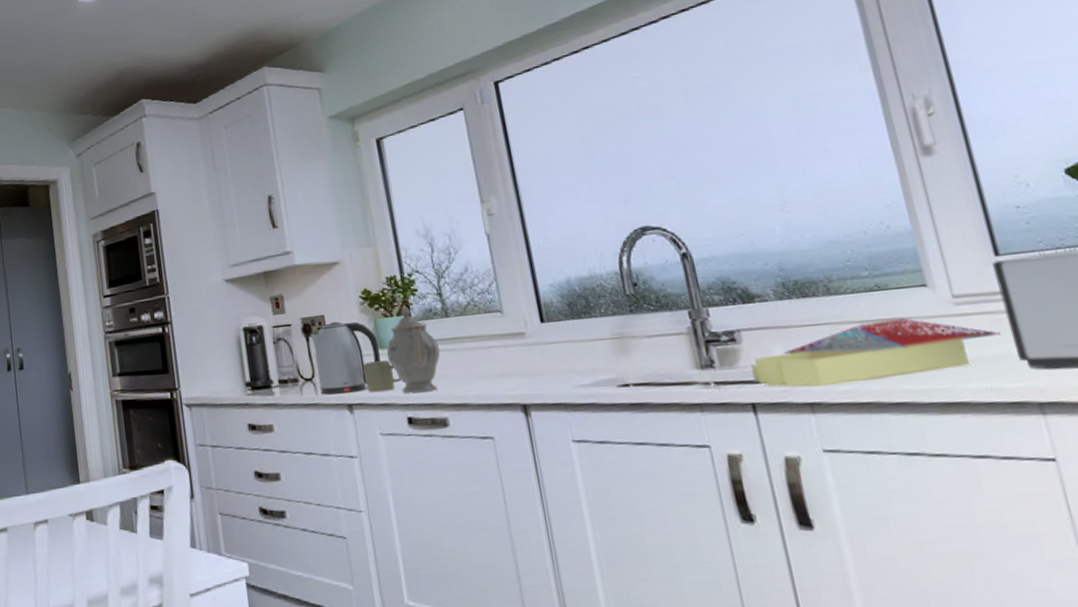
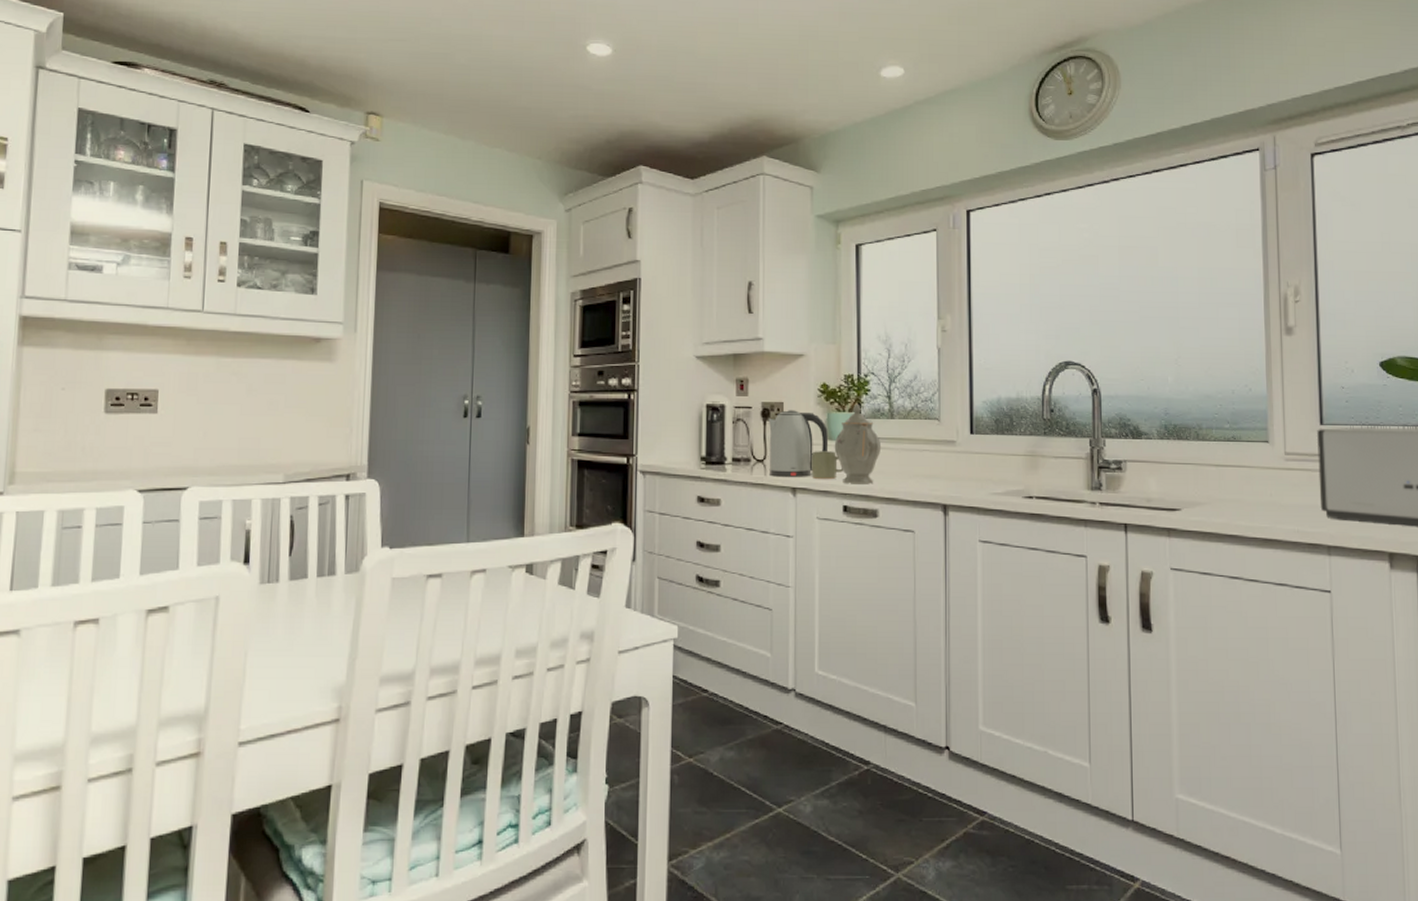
dish rack: present [751,318,1000,388] -> none [1130,466,1312,516]

